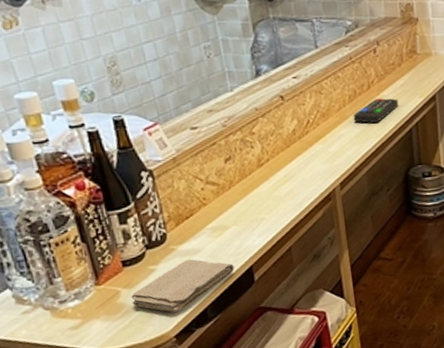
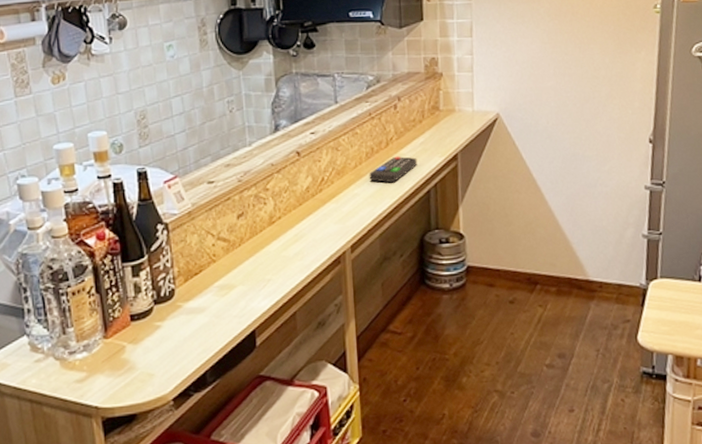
washcloth: present [131,259,234,312] -> none [135,317,237,373]

